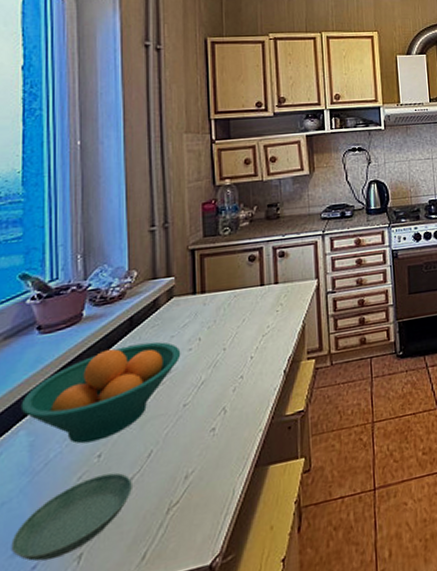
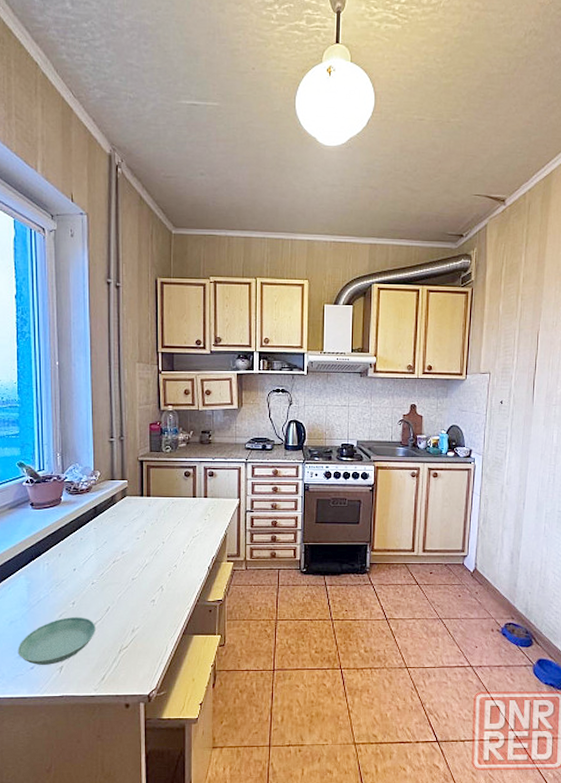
fruit bowl: present [20,342,181,444] -> none [21,528,131,593]

